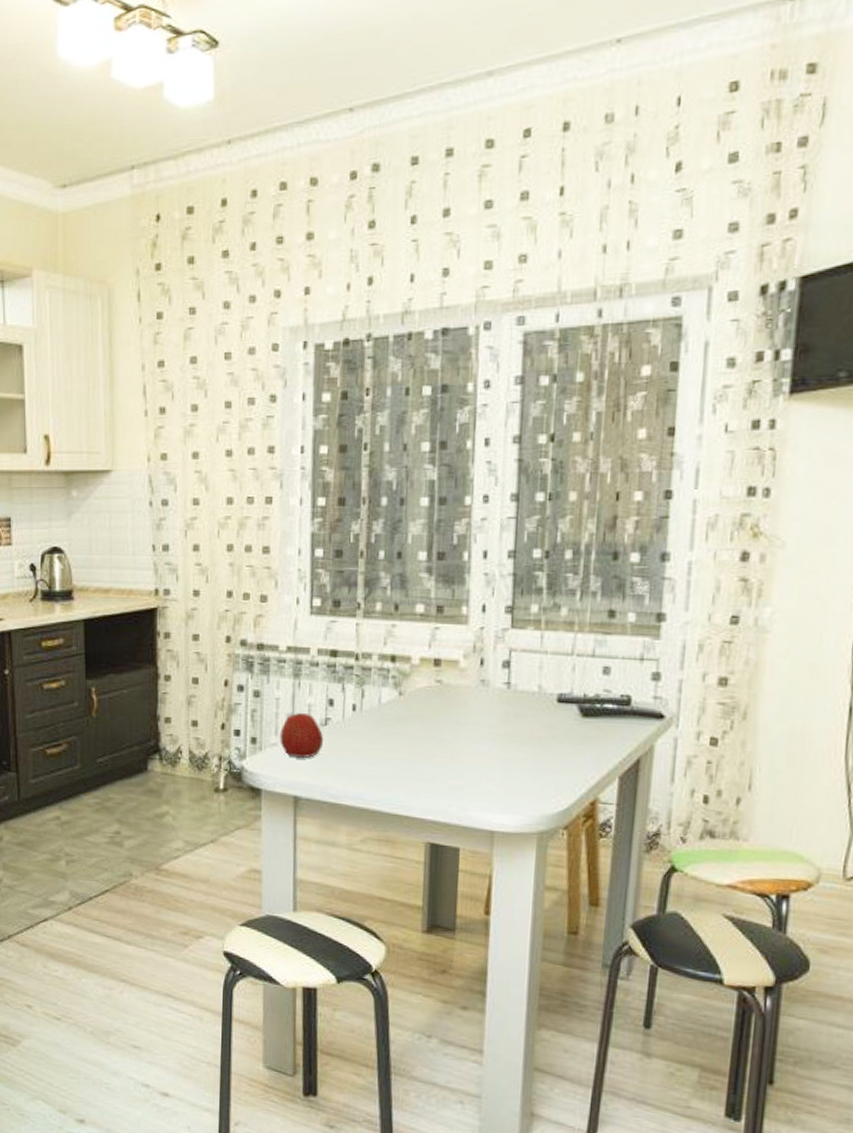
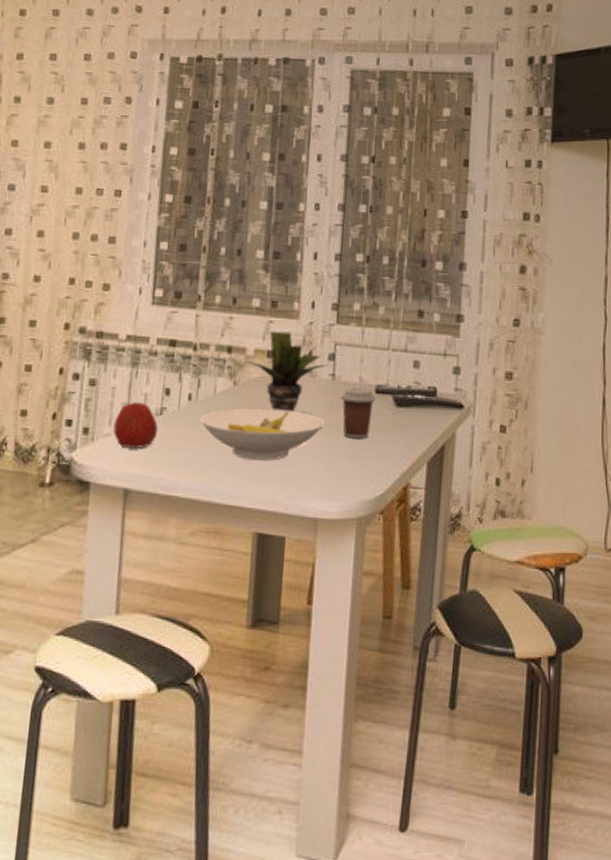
bowl: none [366,718,500,772] -> present [200,408,325,461]
potted plant: none [411,638,503,723] -> present [245,331,329,413]
coffee cup: none [517,696,558,751] -> present [340,387,376,439]

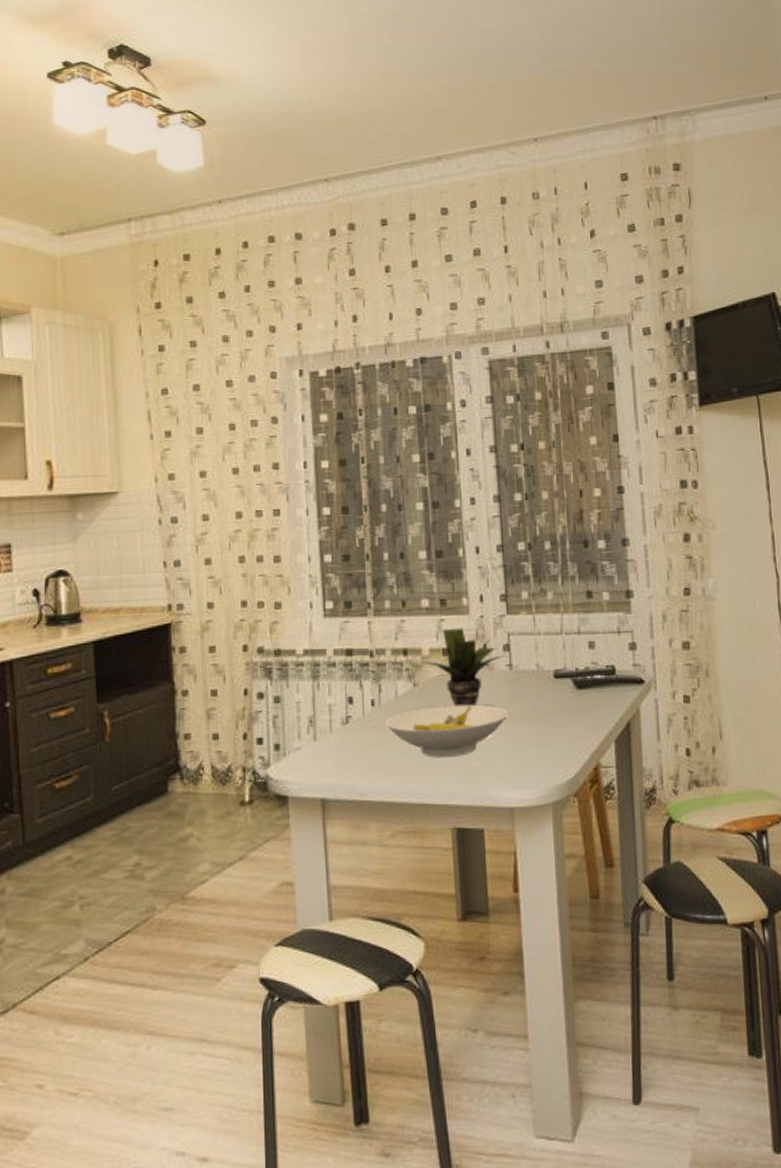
apple: present [113,401,159,448] -> none [303,713,347,759]
coffee cup: present [340,387,376,439] -> none [520,674,556,726]

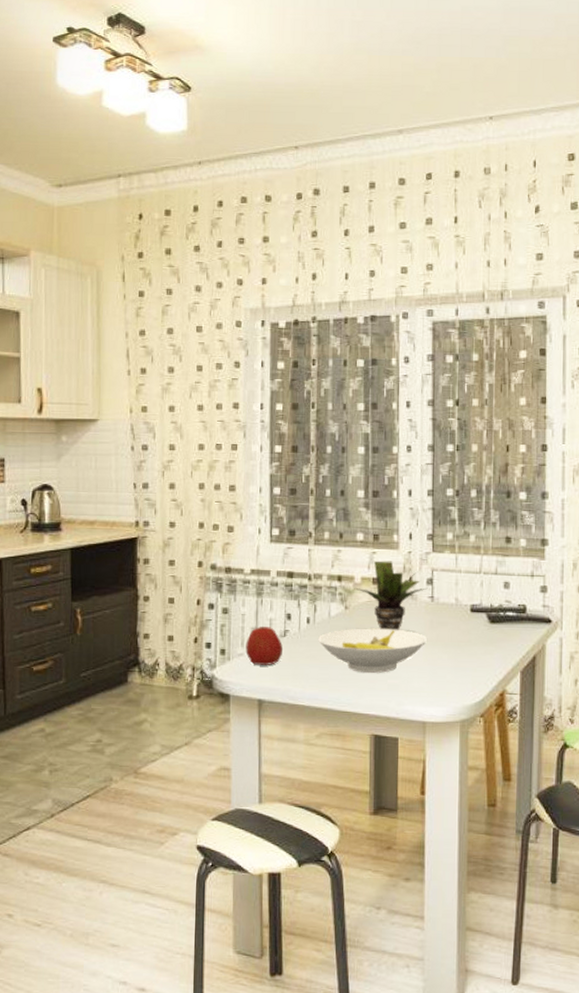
apple: none [303,713,347,759] -> present [245,626,284,665]

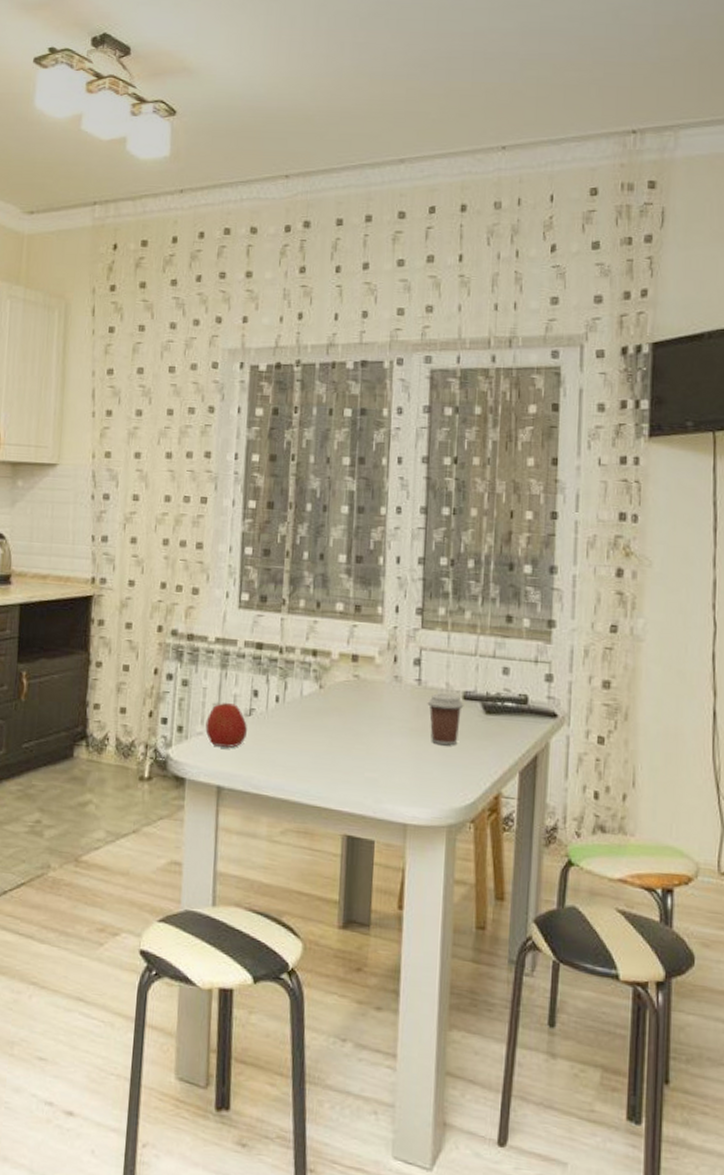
bowl: present [318,628,427,673] -> none [288,711,412,764]
potted plant: present [354,560,428,631] -> none [330,635,415,717]
coffee cup: none [440,608,472,653] -> present [427,693,464,746]

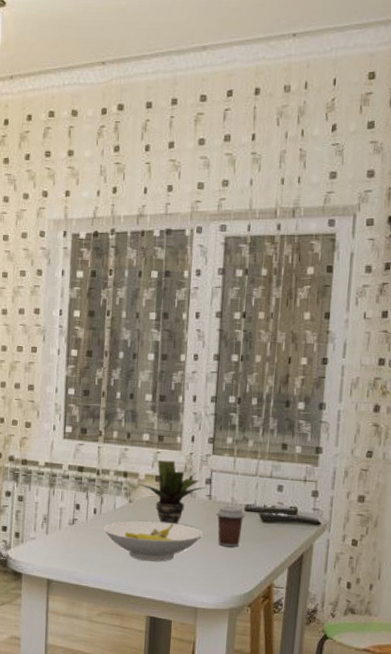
apple: present [205,702,248,748] -> none [37,513,72,549]
bowl: none [288,711,412,764] -> present [103,520,203,562]
potted plant: none [330,635,415,717] -> present [138,460,206,525]

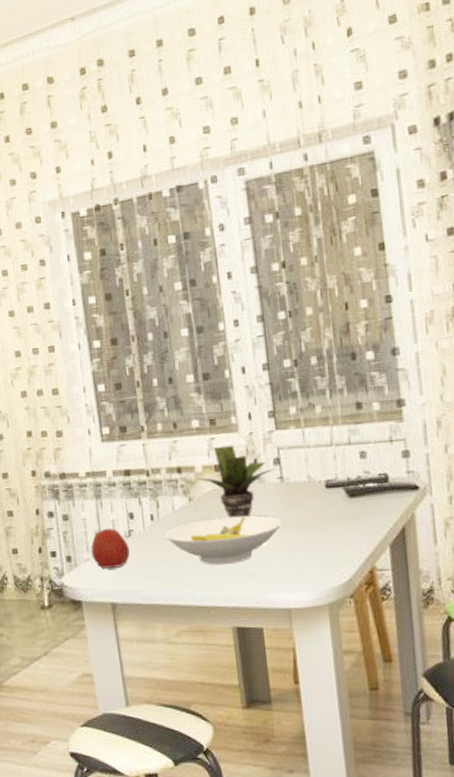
apple: none [37,513,72,549] -> present [91,528,130,569]
coffee cup: present [216,506,246,547] -> none [292,485,328,533]

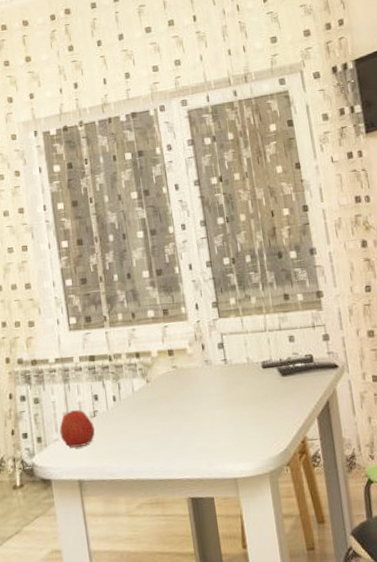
bowl: present [165,515,281,565] -> none [126,394,226,441]
potted plant: present [196,445,276,518] -> none [152,332,220,397]

